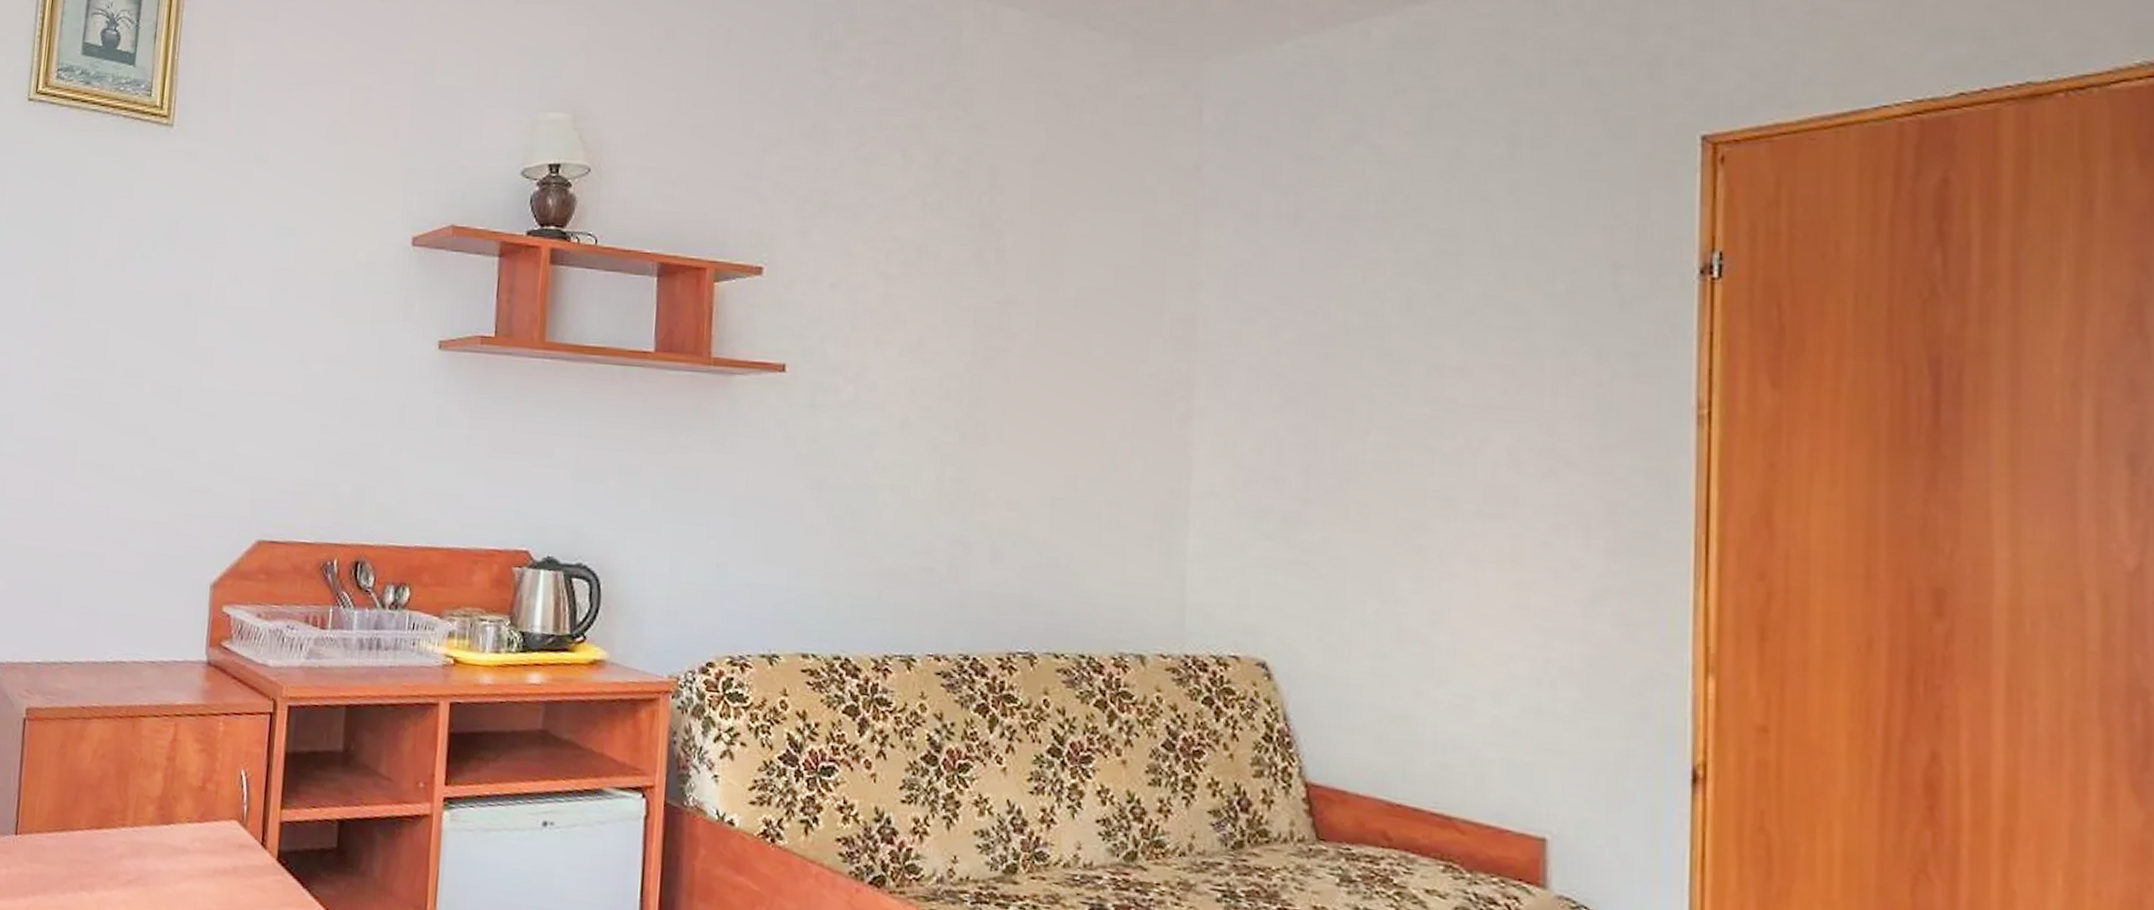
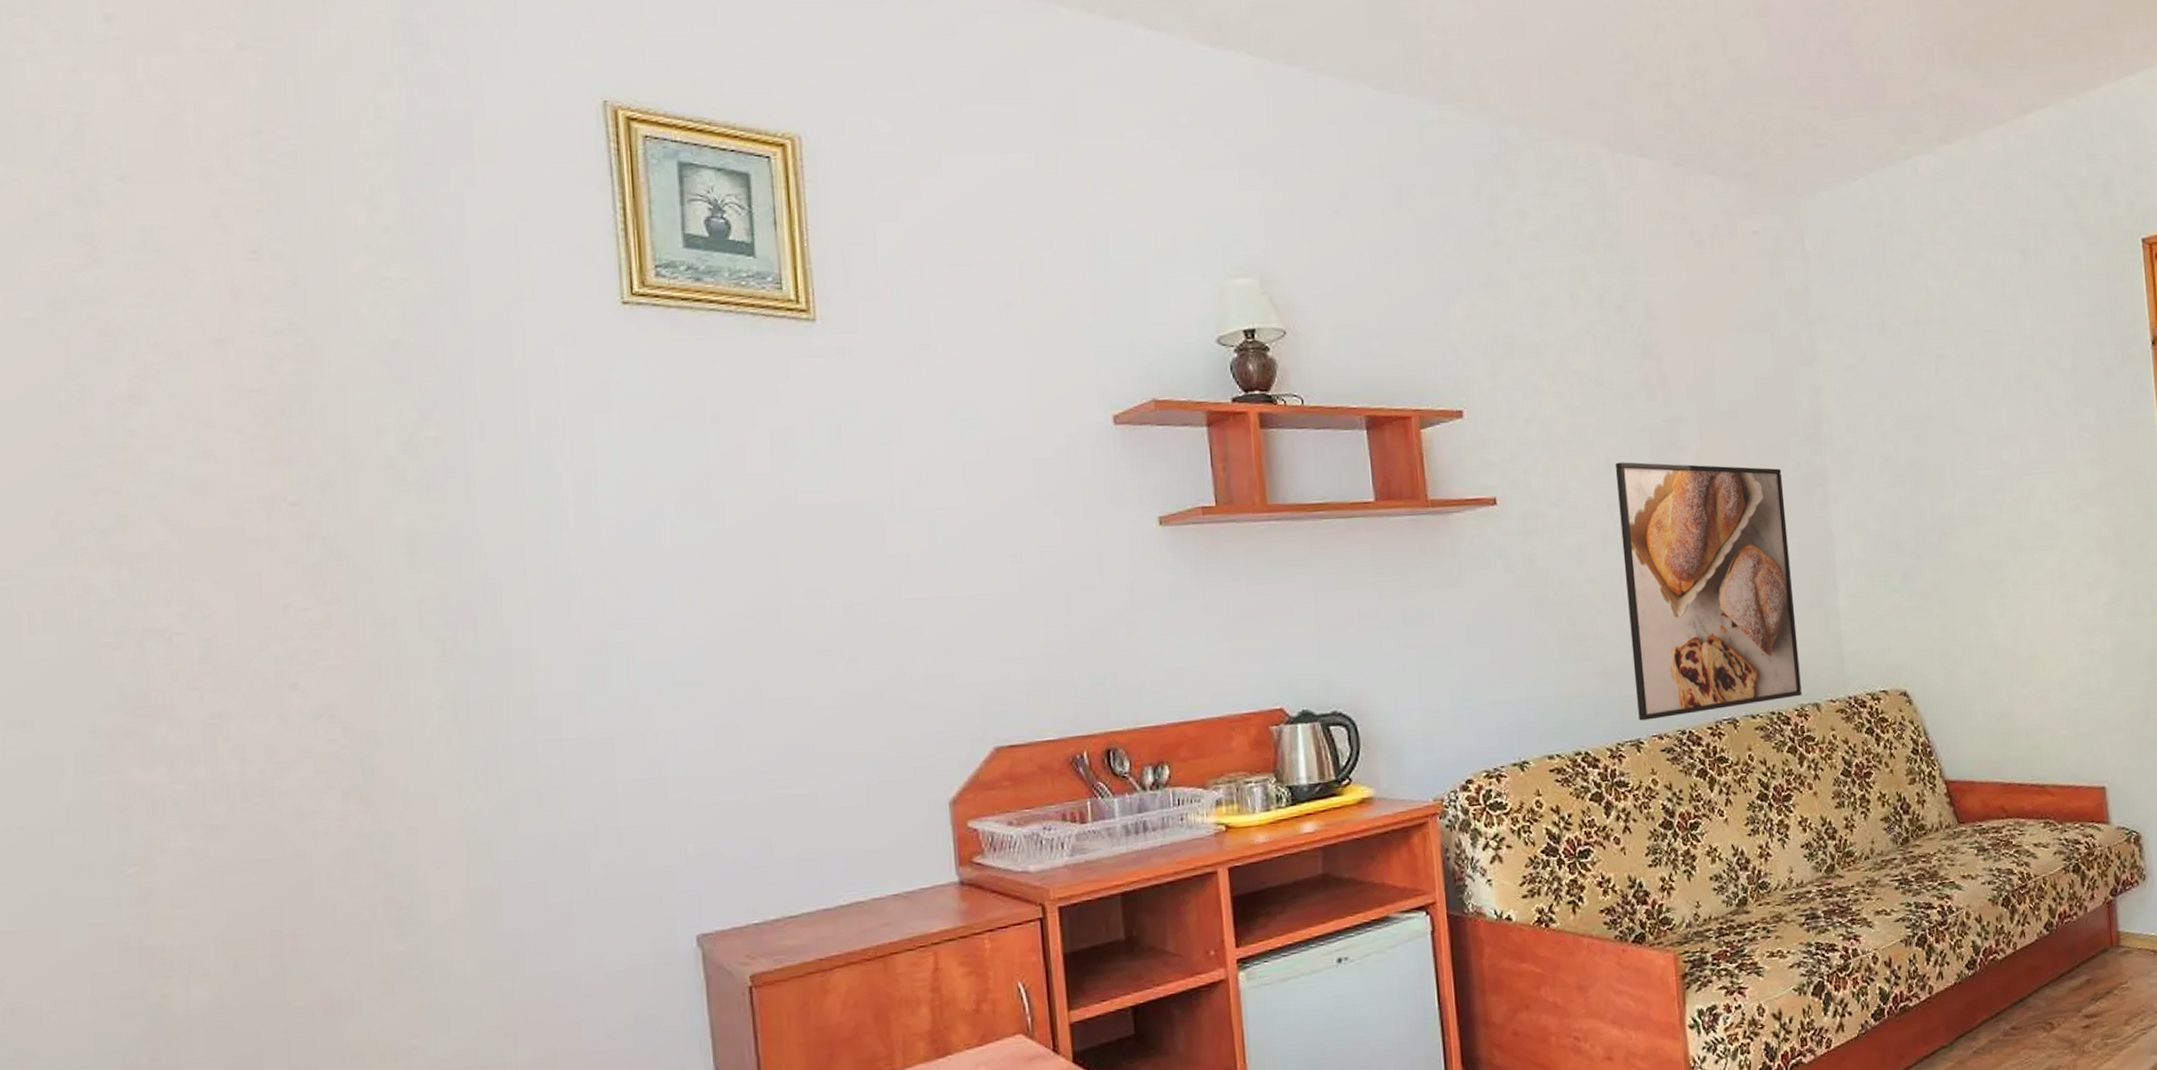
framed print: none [914,342,1134,643] -> present [1615,462,1802,721]

